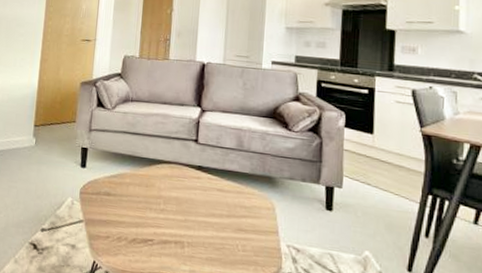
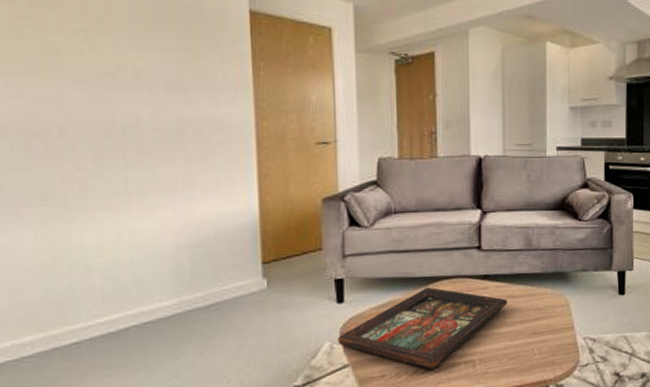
decorative tray: none [78,168,218,241] -> present [338,287,508,369]

